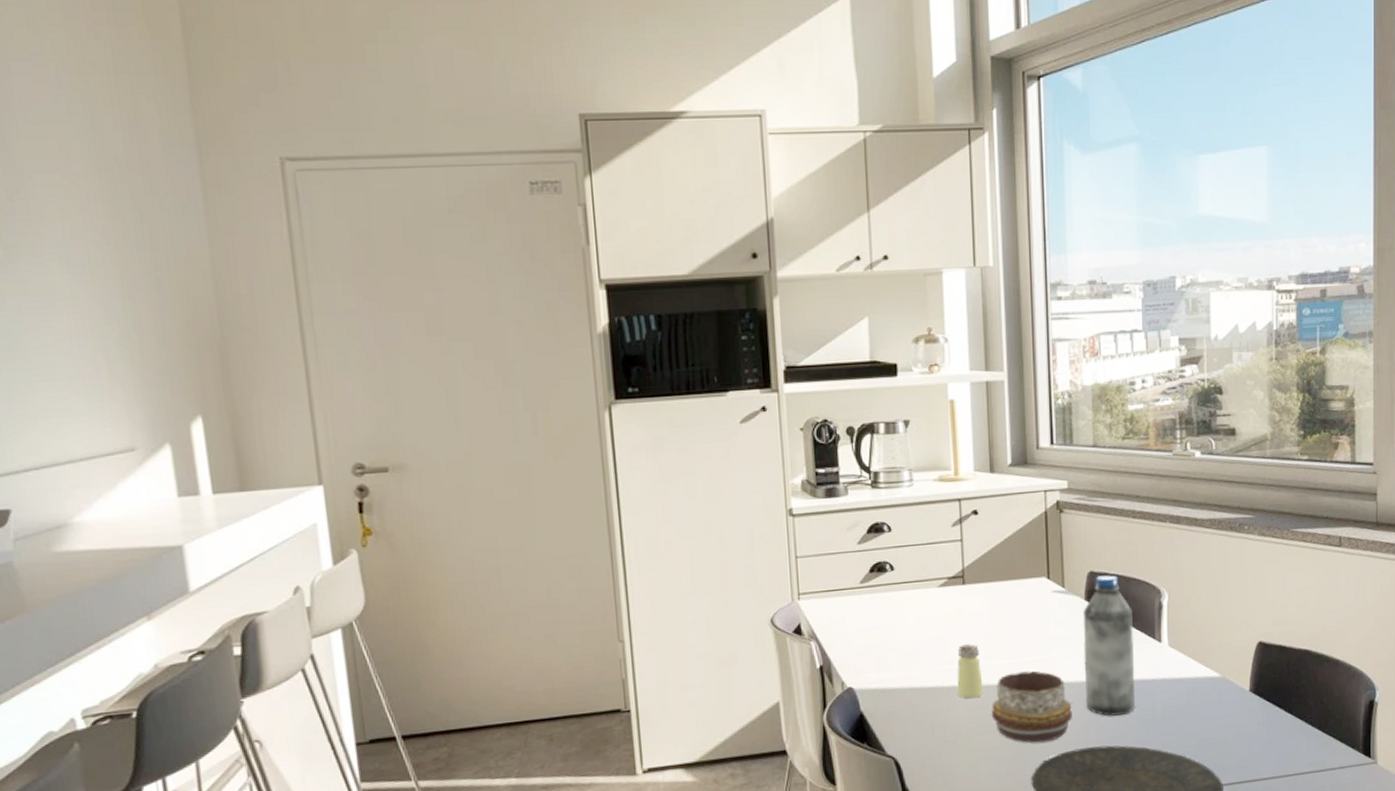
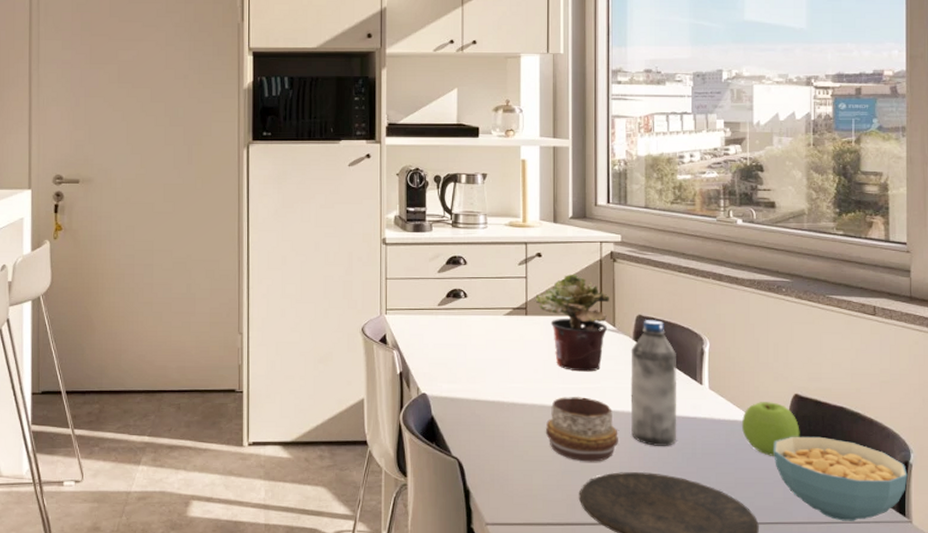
saltshaker: present [957,644,983,699] -> none [516,367,539,416]
potted plant: none [973,530,1057,643] -> present [535,274,609,372]
apple: none [1203,653,1265,712] -> present [741,402,800,456]
cereal bowl: none [1237,684,1373,771] -> present [774,436,908,521]

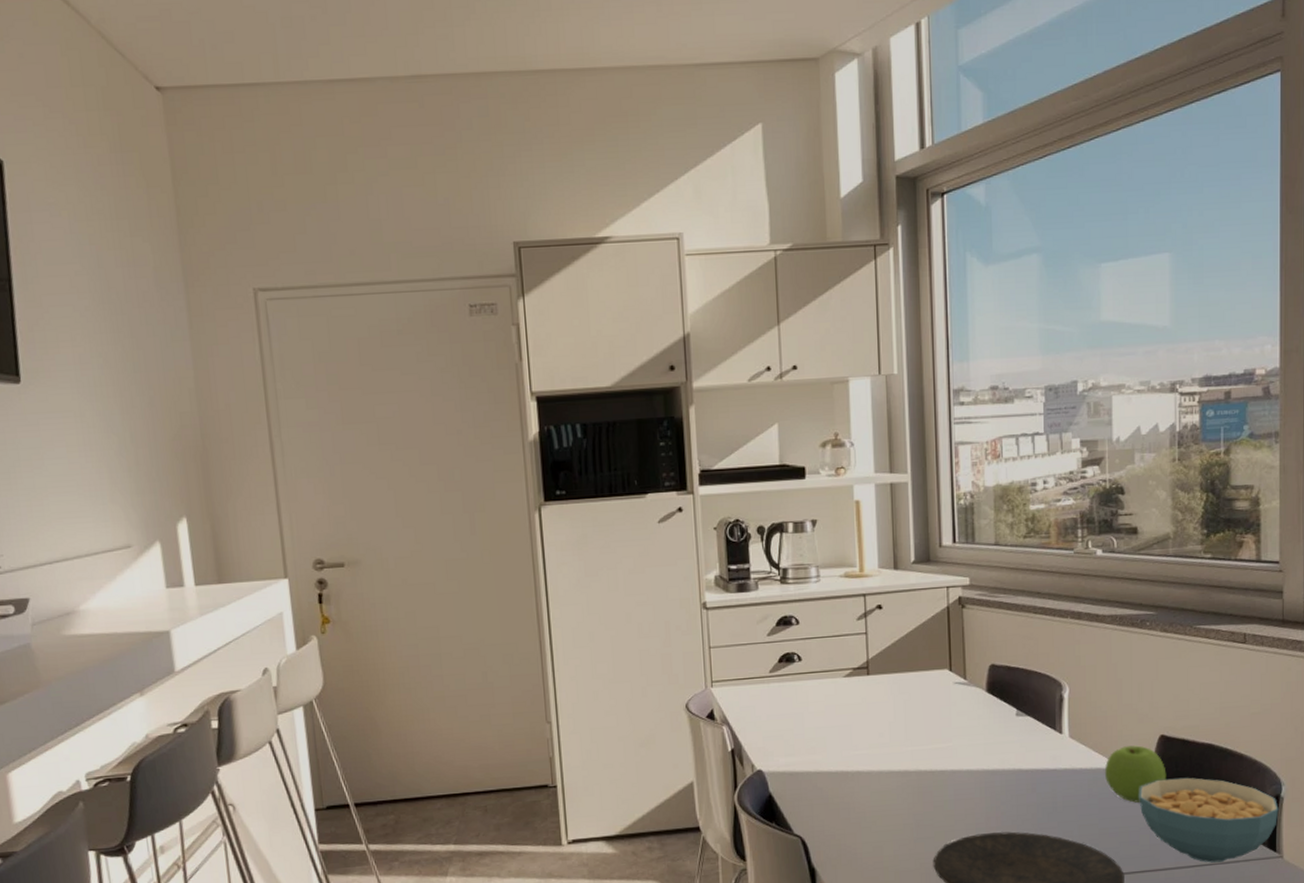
potted plant: present [535,274,609,372] -> none [877,624,959,732]
decorative bowl: present [545,397,618,462] -> none [894,758,974,827]
water bottle: present [630,320,677,446] -> none [984,668,1036,804]

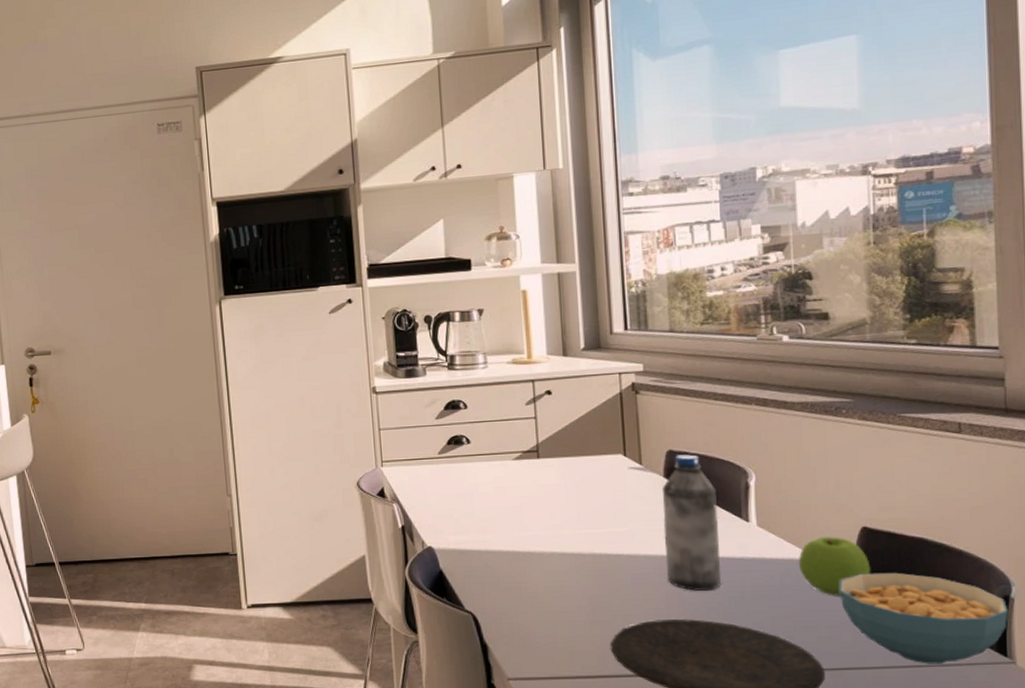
water bottle: none [984,668,1036,804] -> present [661,454,722,591]

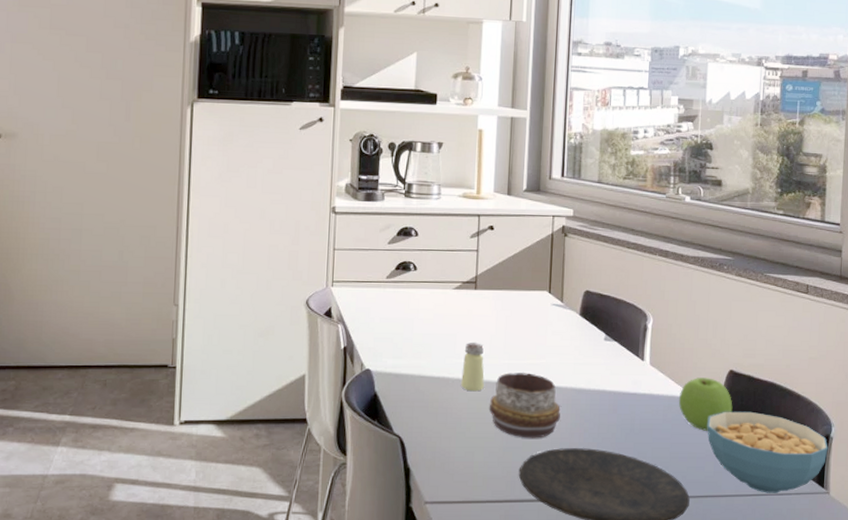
saltshaker: none [533,514,560,565] -> present [461,343,484,392]
decorative bowl: none [568,542,653,611] -> present [489,373,561,438]
water bottle: present [661,454,722,591] -> none [573,295,621,422]

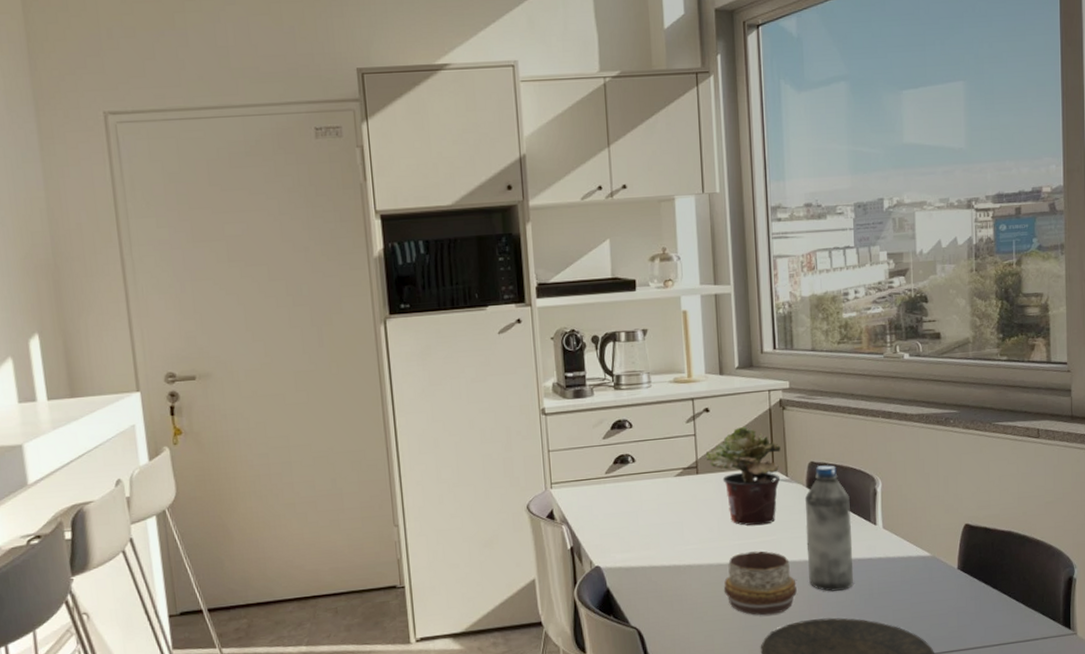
saltshaker: present [461,343,484,392] -> none [692,527,716,576]
potted plant: none [485,247,559,348] -> present [705,426,781,526]
water bottle: none [573,295,621,422] -> present [804,465,854,592]
apple: present [678,378,733,431] -> none [915,534,971,588]
cereal bowl: present [707,411,828,493] -> none [947,562,1072,641]

